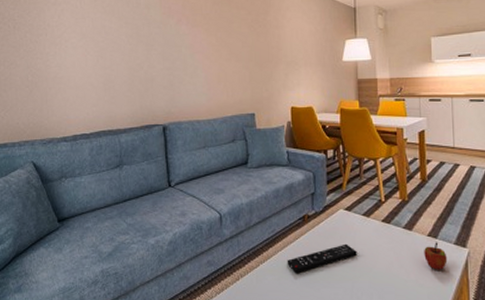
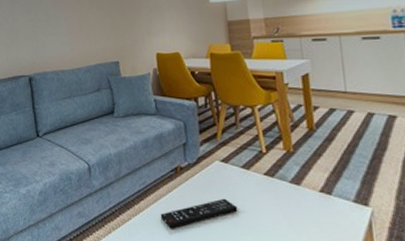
apple: present [424,242,448,270] -> none [316,199,346,231]

